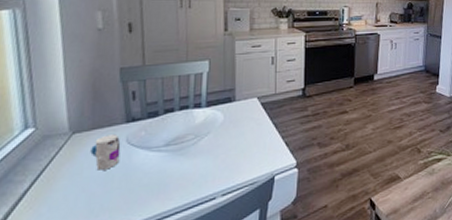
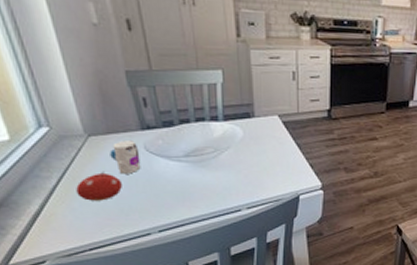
fruit: none [47,169,97,204] -> present [76,171,122,201]

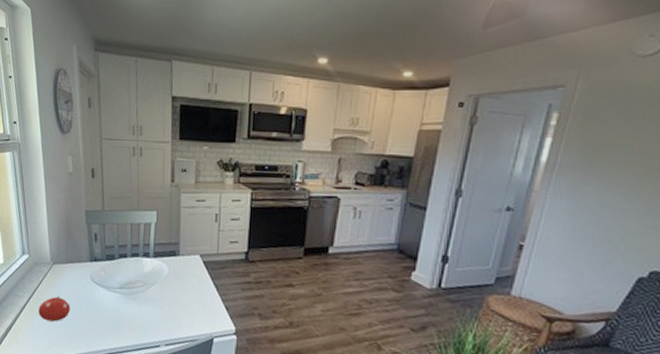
toy: present [110,140,141,174] -> none [65,269,87,300]

